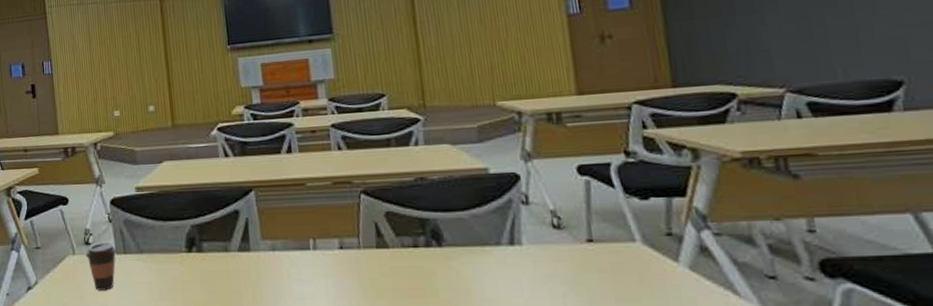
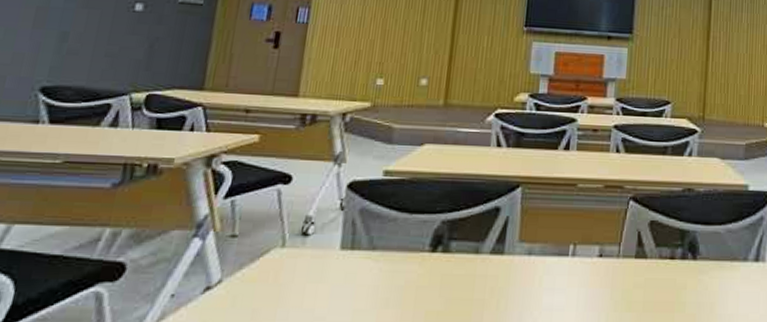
coffee cup: present [85,243,117,291] -> none [299,234,343,295]

